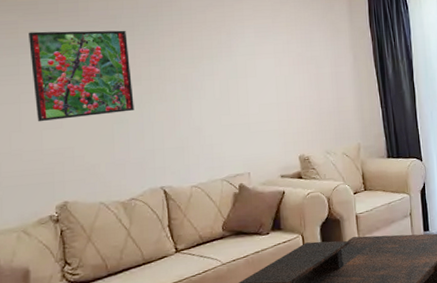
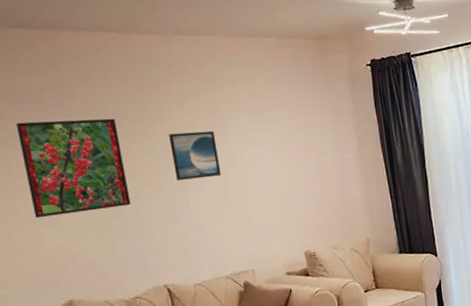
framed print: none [177,43,224,88] -> present [169,130,221,181]

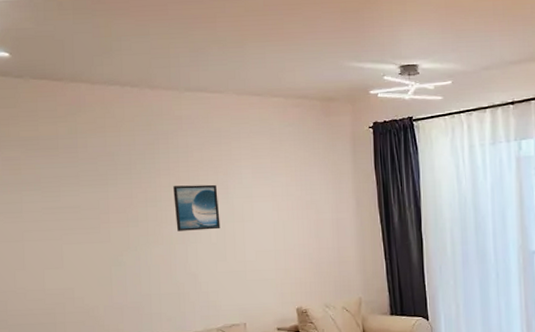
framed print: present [16,118,131,219] -> none [31,168,131,262]

